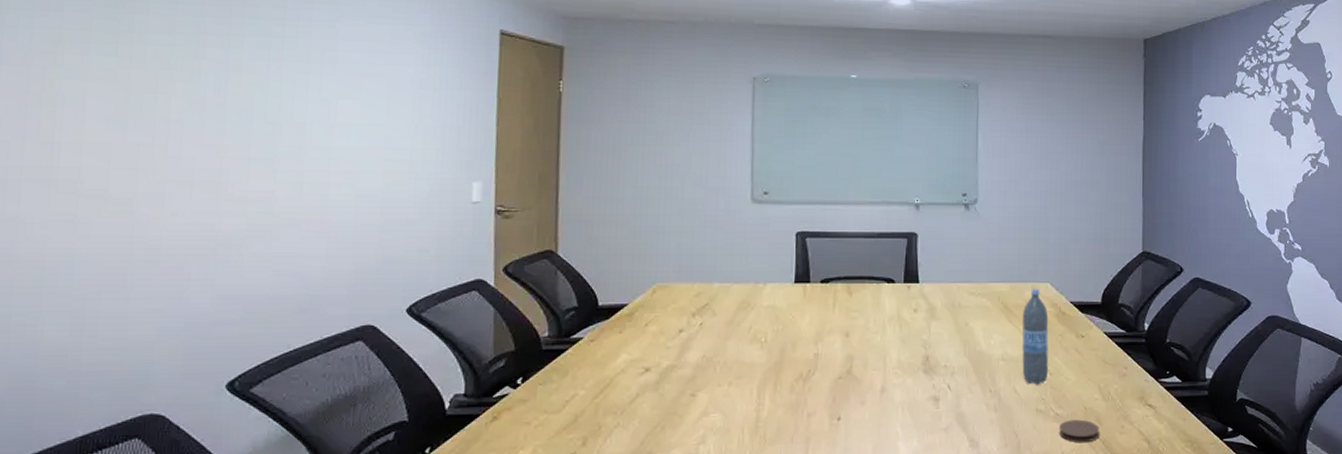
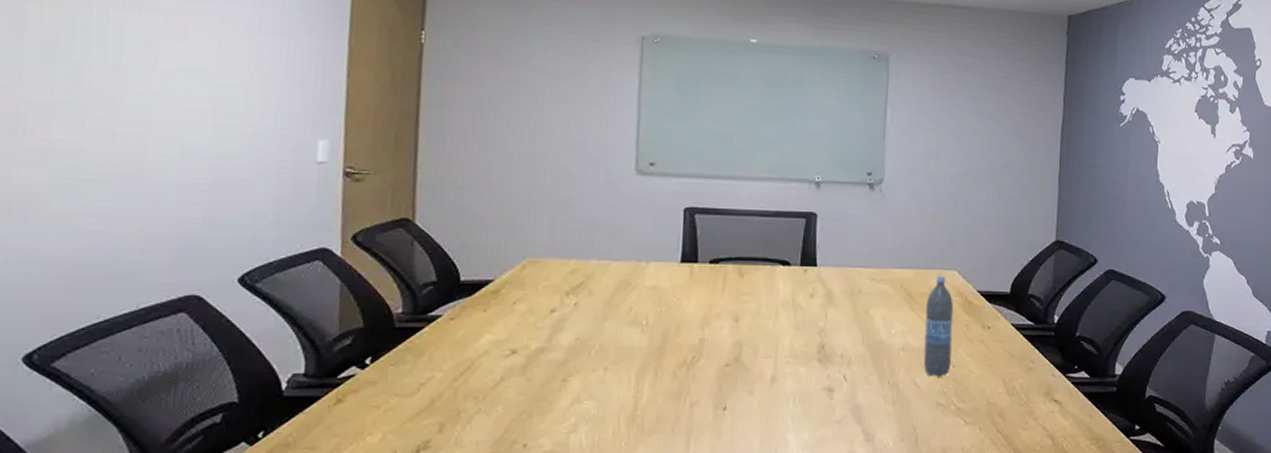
coaster: present [1059,419,1100,443] -> none [960,414,1003,439]

